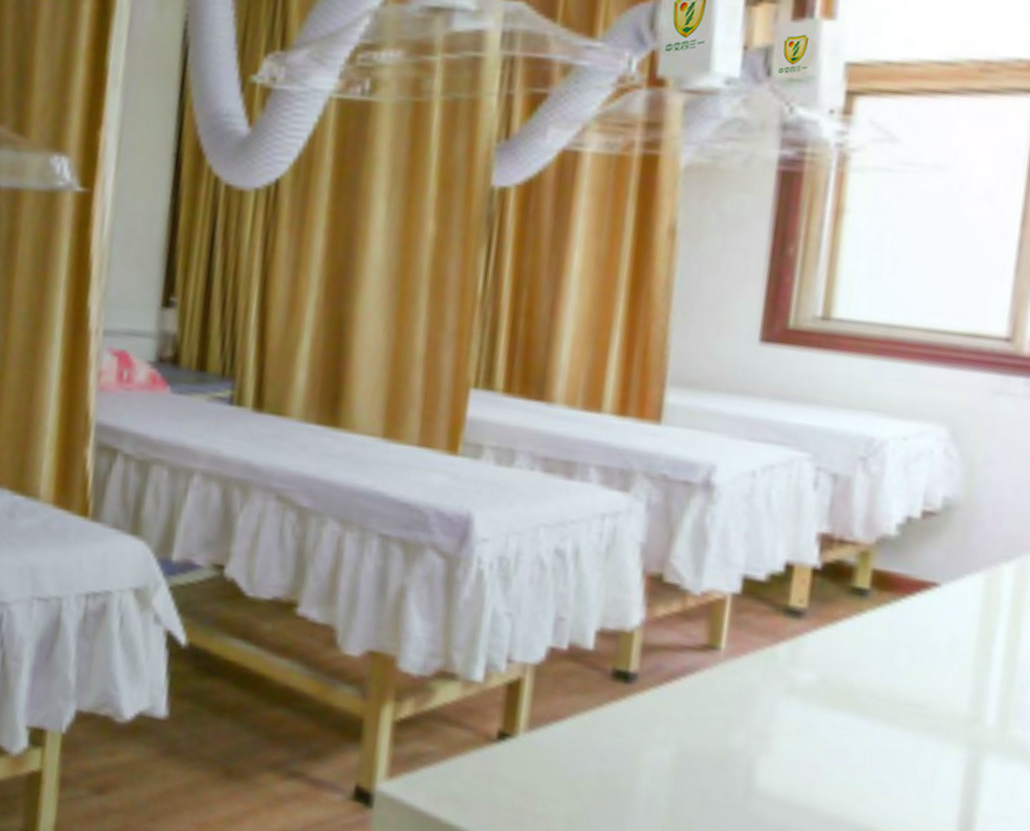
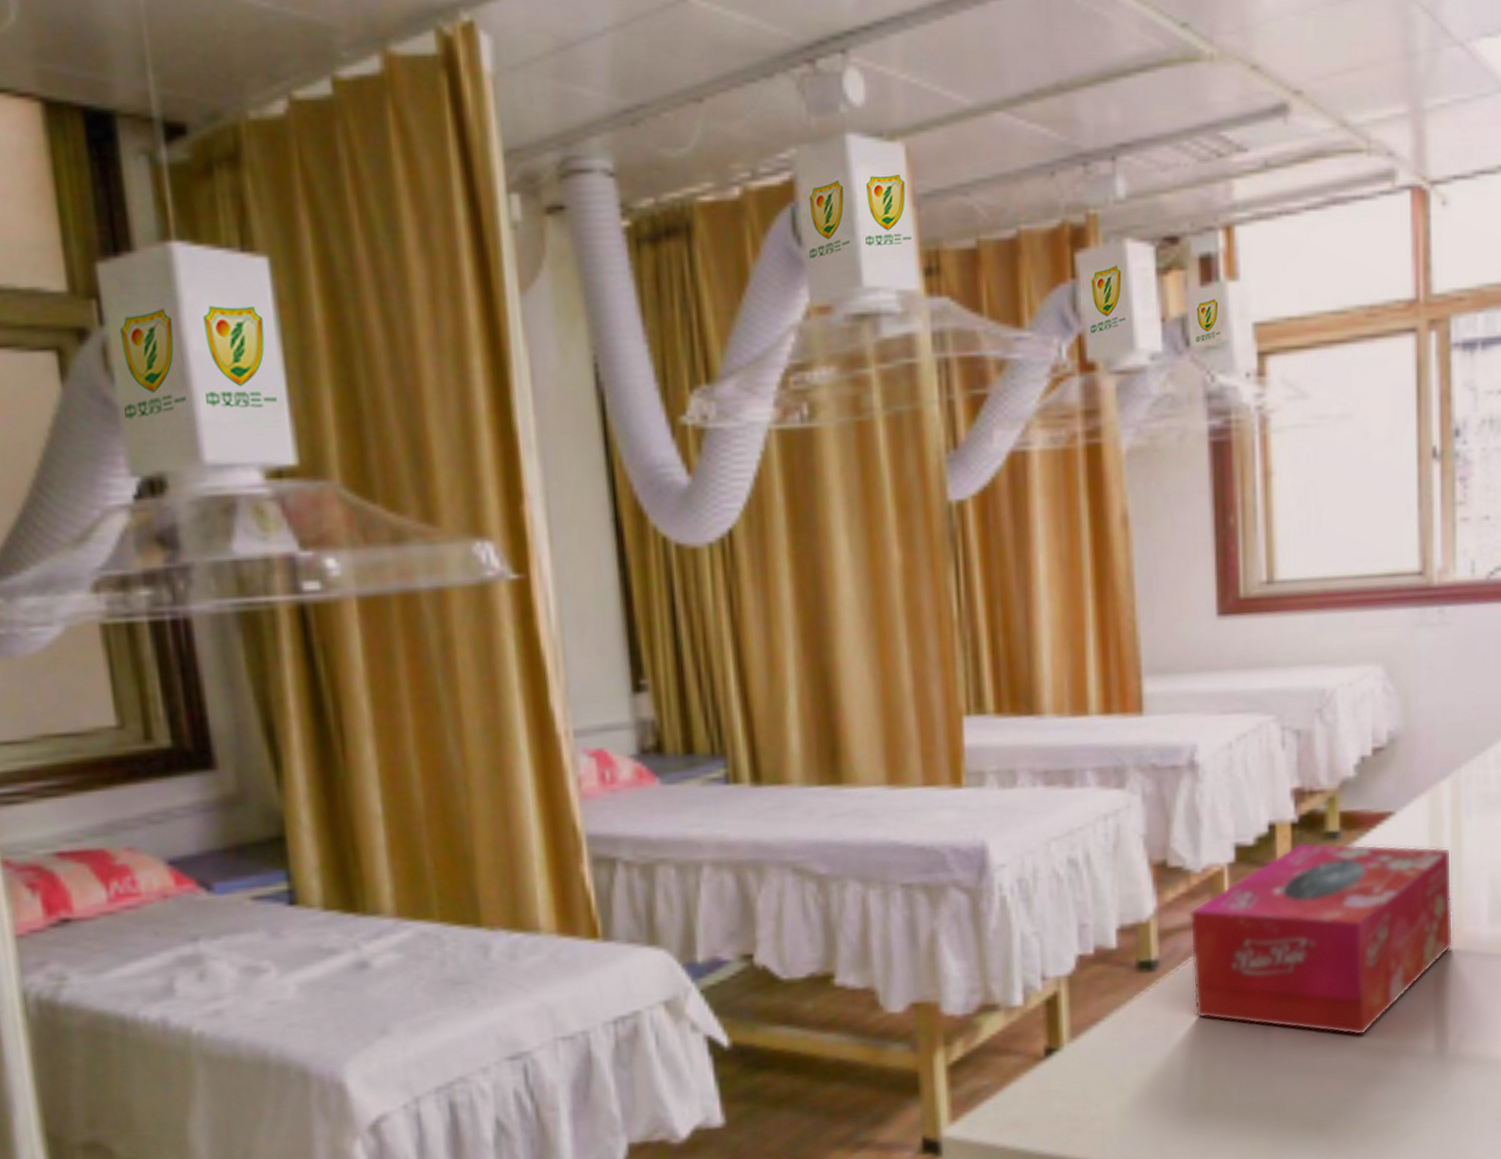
tissue box: none [670,591,1006,815] -> present [1189,842,1453,1036]

